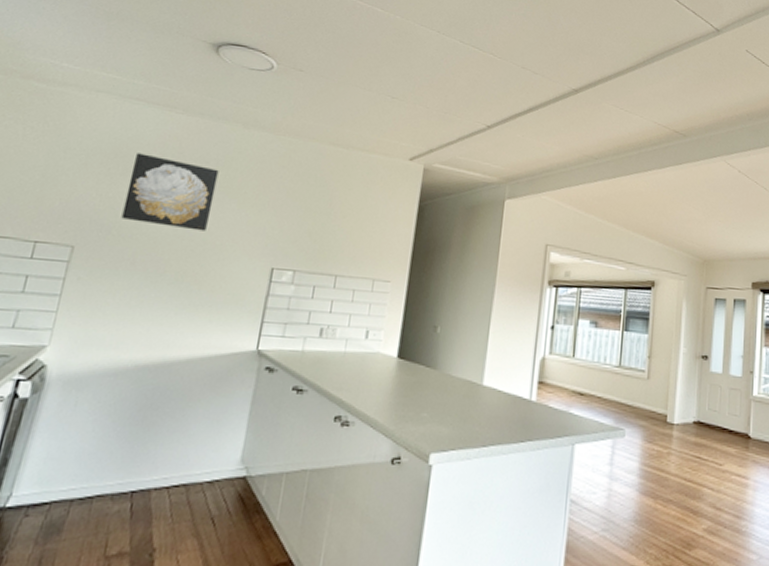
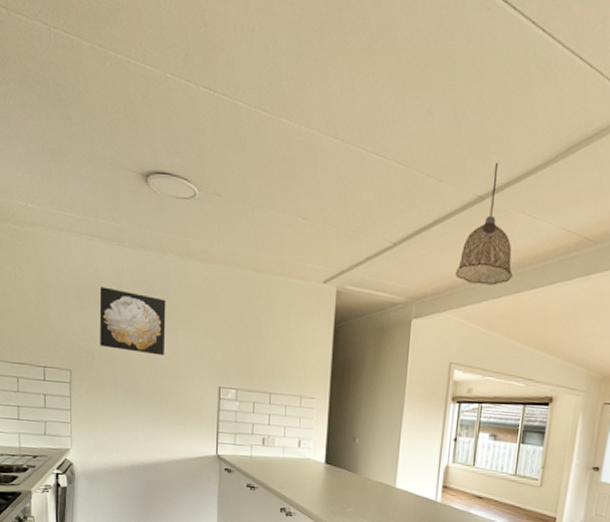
pendant lamp: none [551,62,608,170] -> present [455,163,513,286]

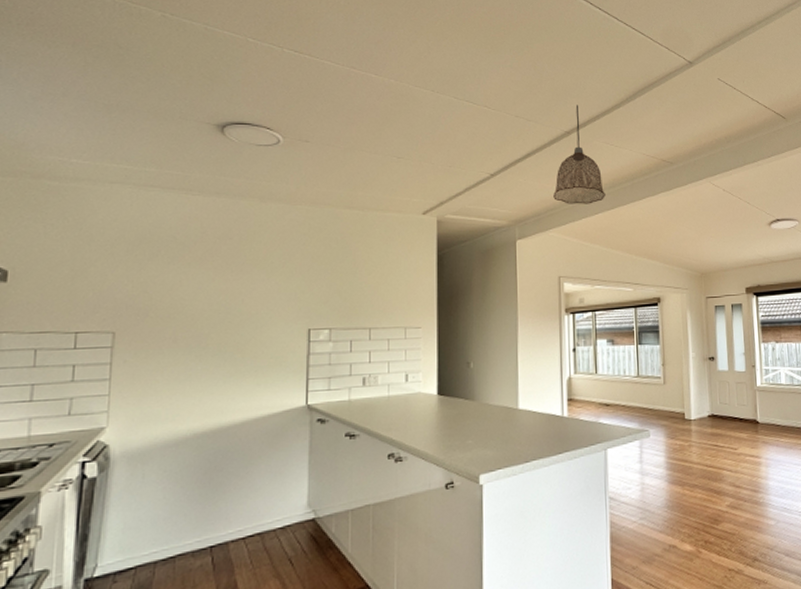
wall art: present [99,287,166,356] -> none [156,237,243,304]

